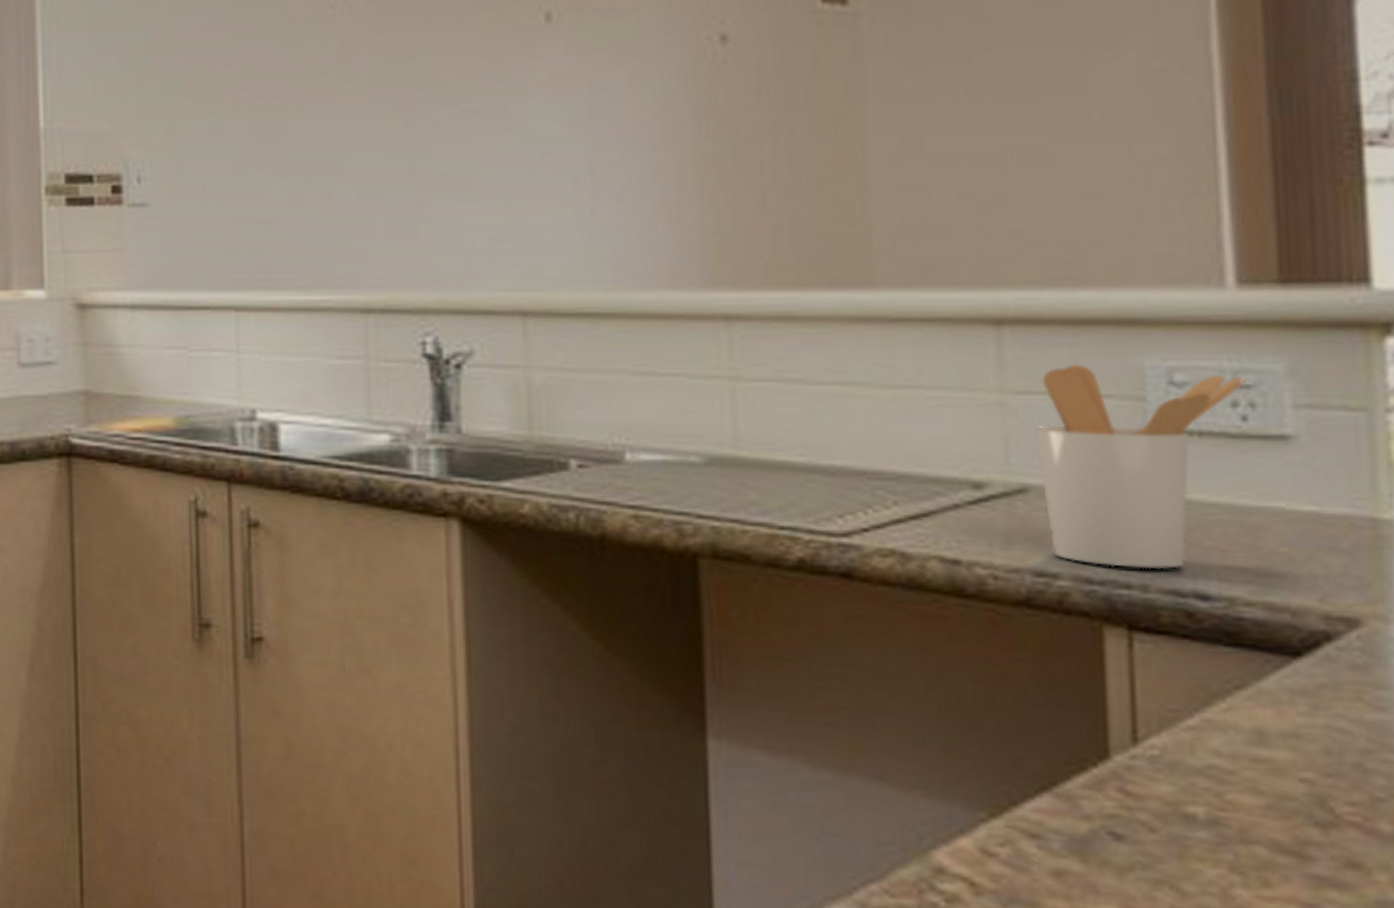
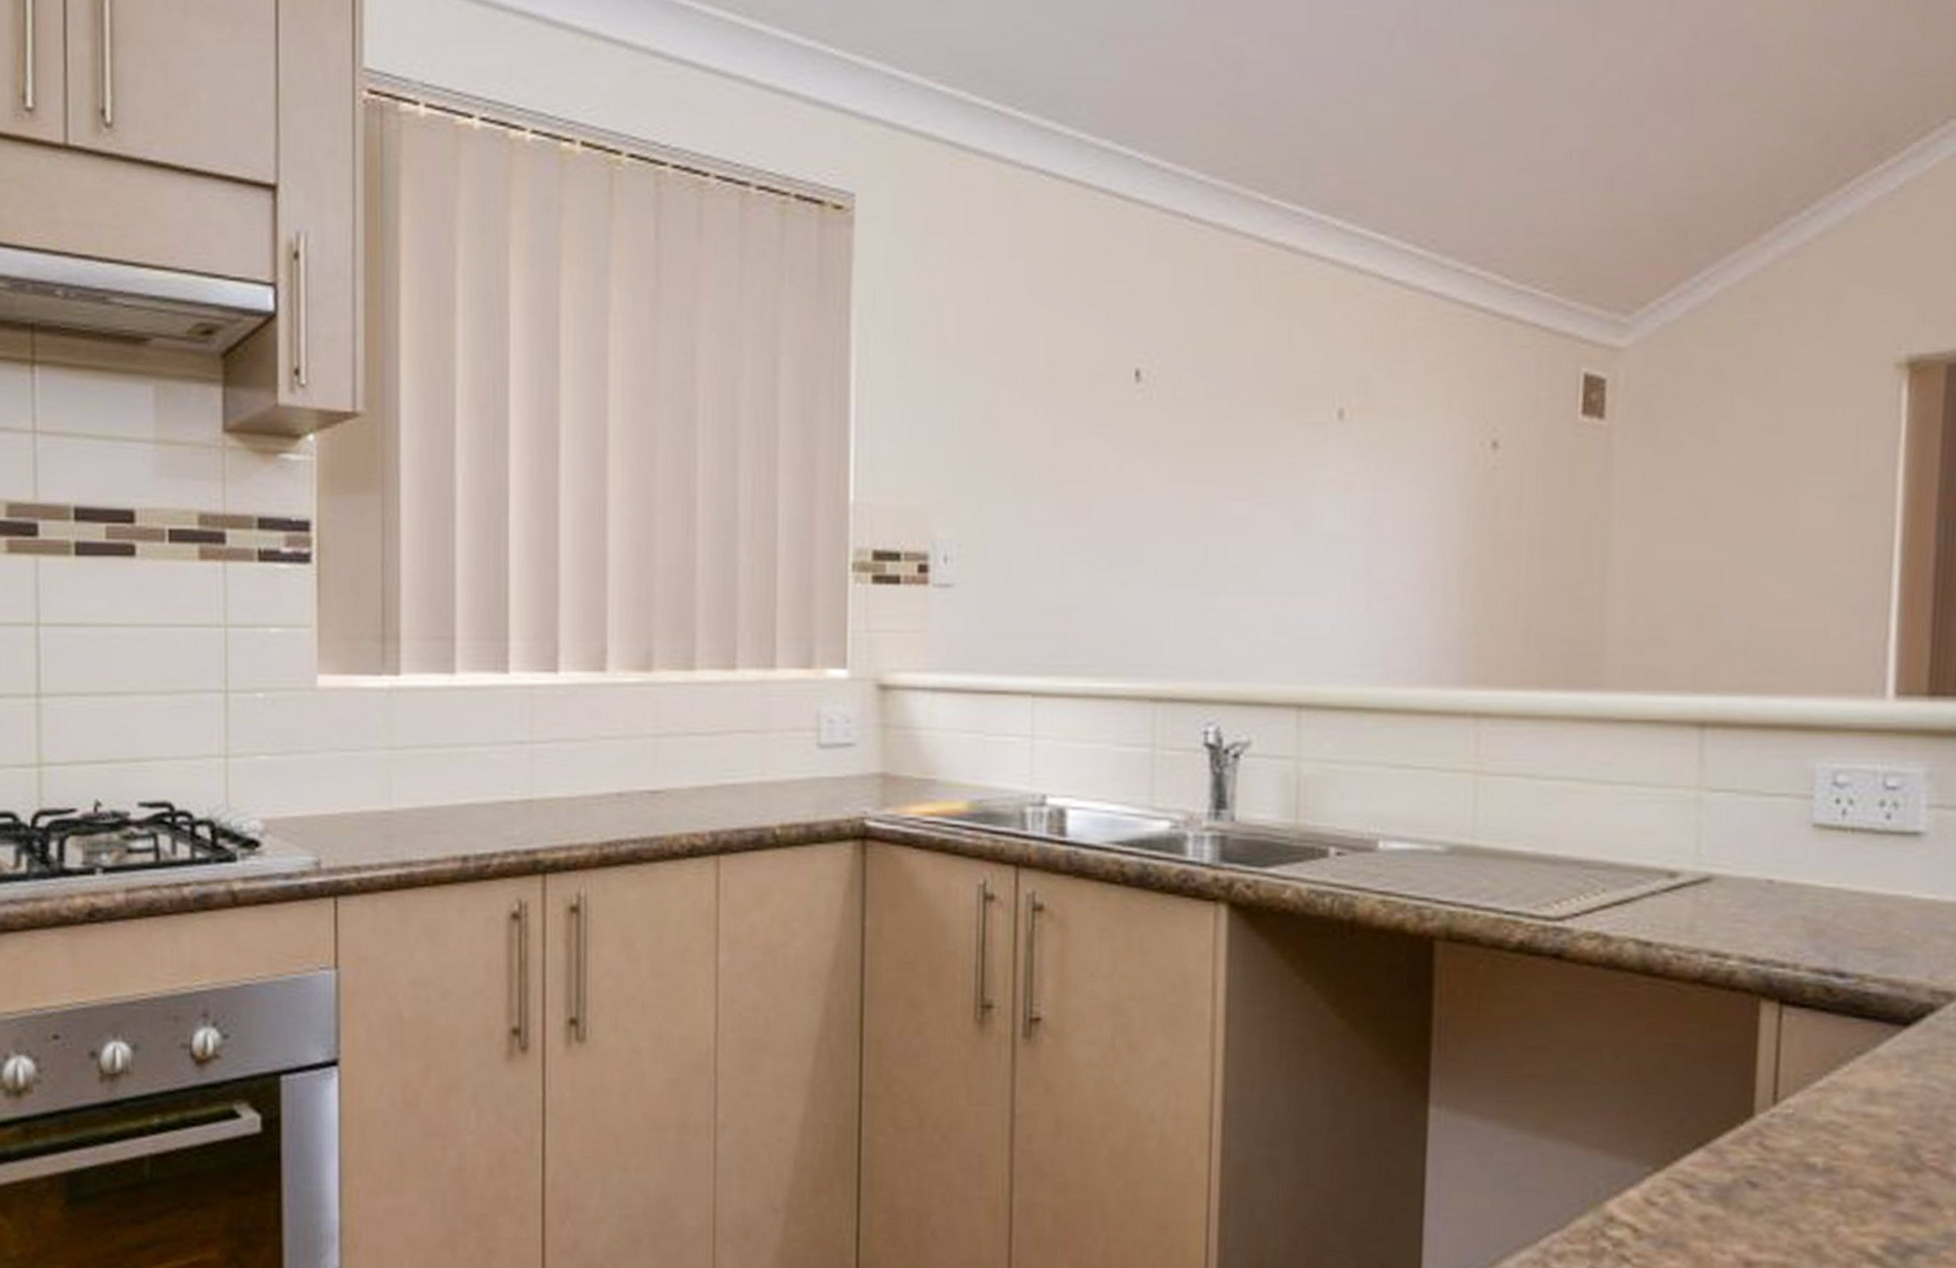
utensil holder: present [1035,364,1249,569] -> none [1723,765,1896,950]

